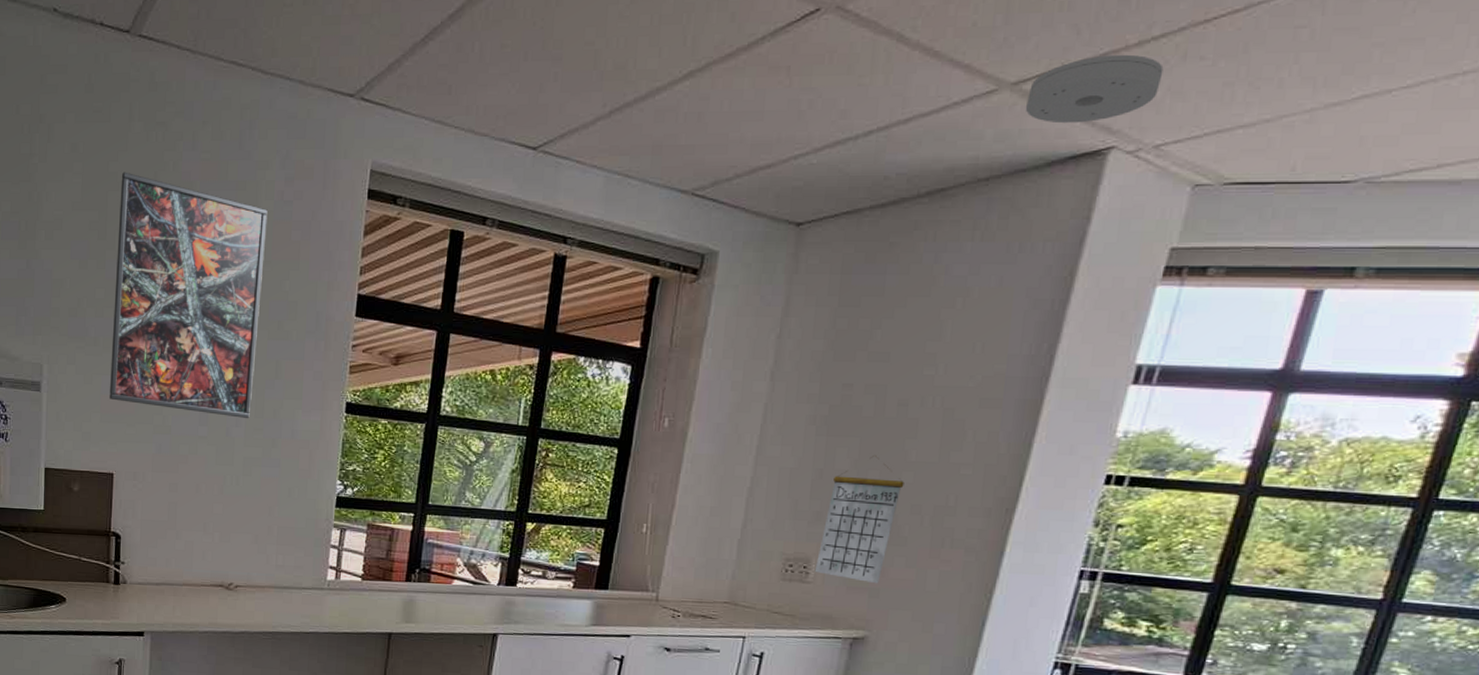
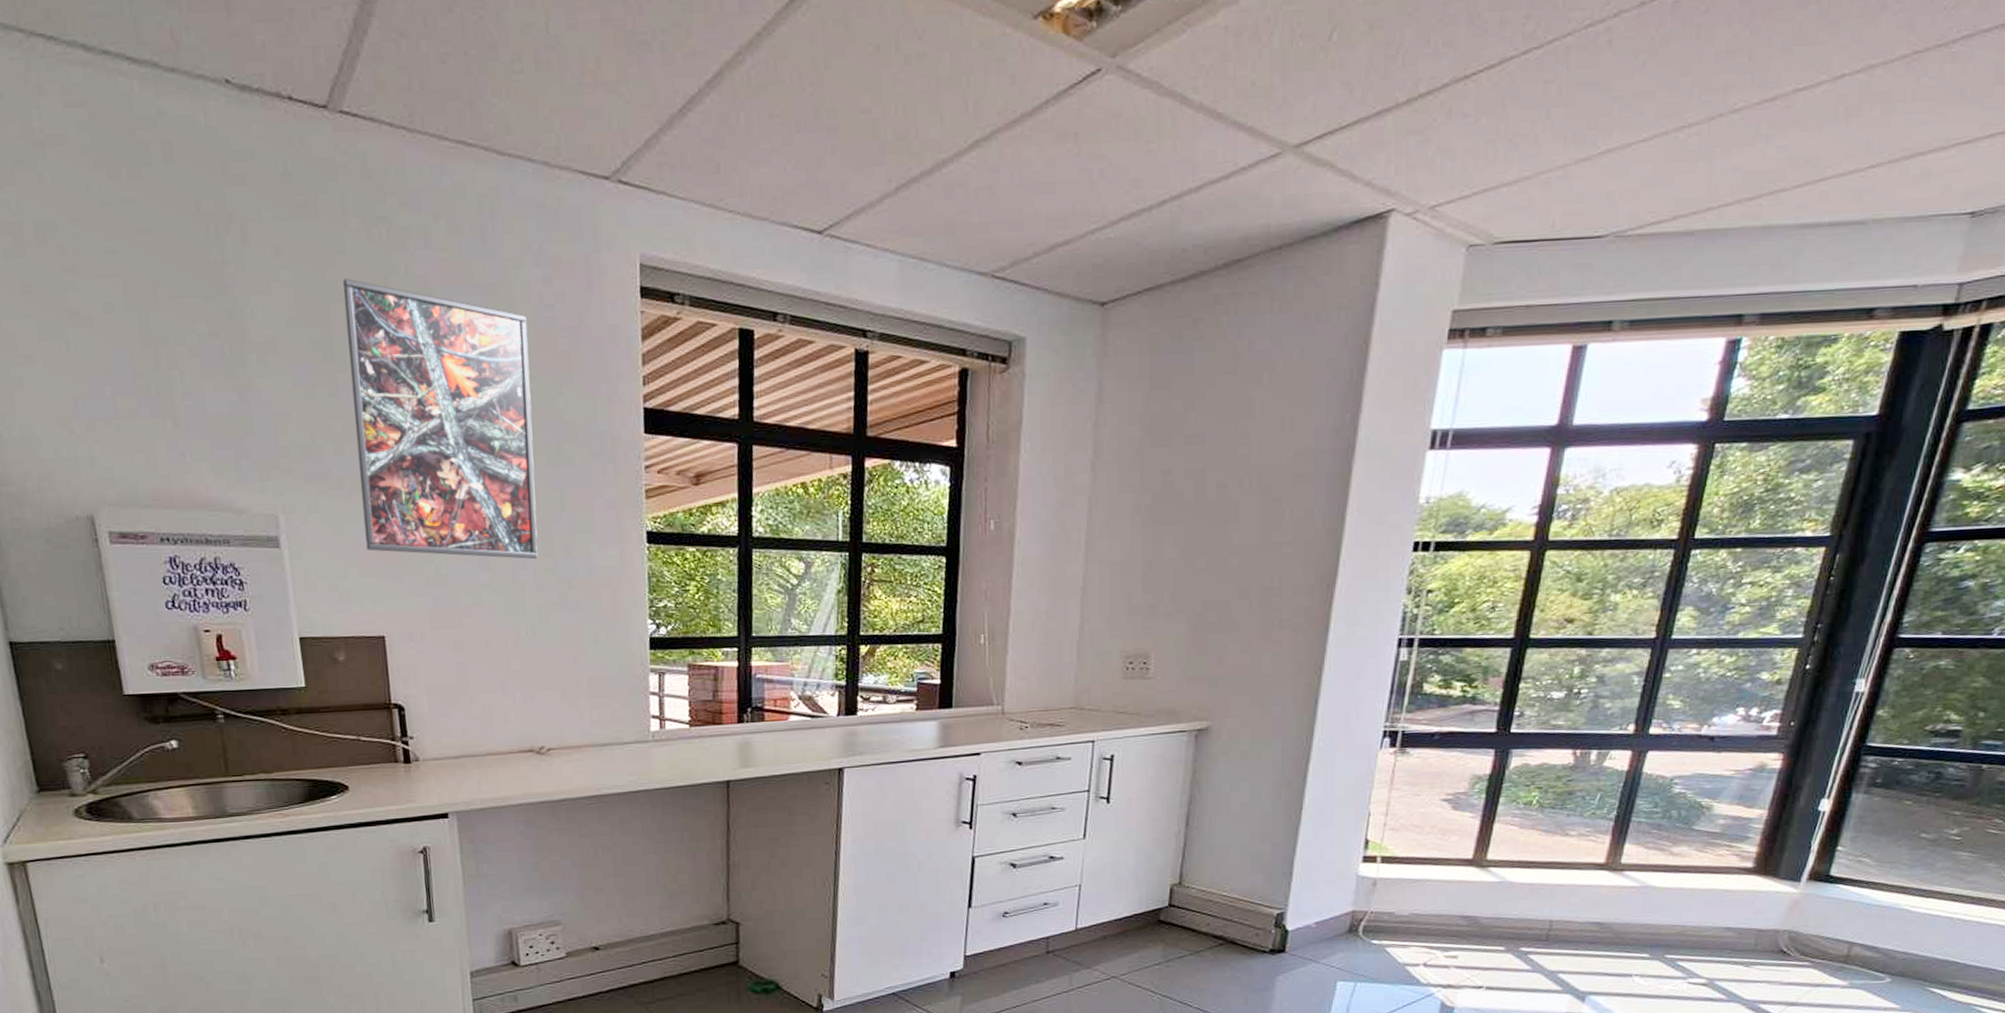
calendar: present [814,454,904,584] -> none [1154,540,1231,673]
smoke detector: present [1025,54,1164,124] -> none [1309,113,1432,187]

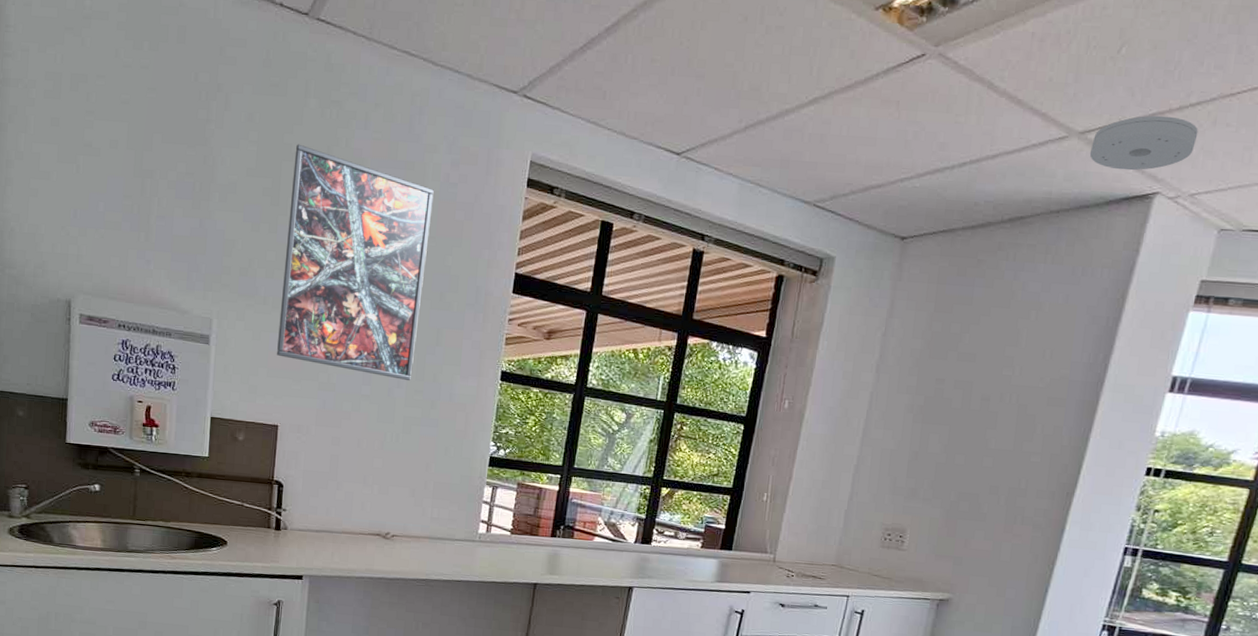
smoke detector: none [1309,113,1432,187] -> present [1089,115,1198,171]

